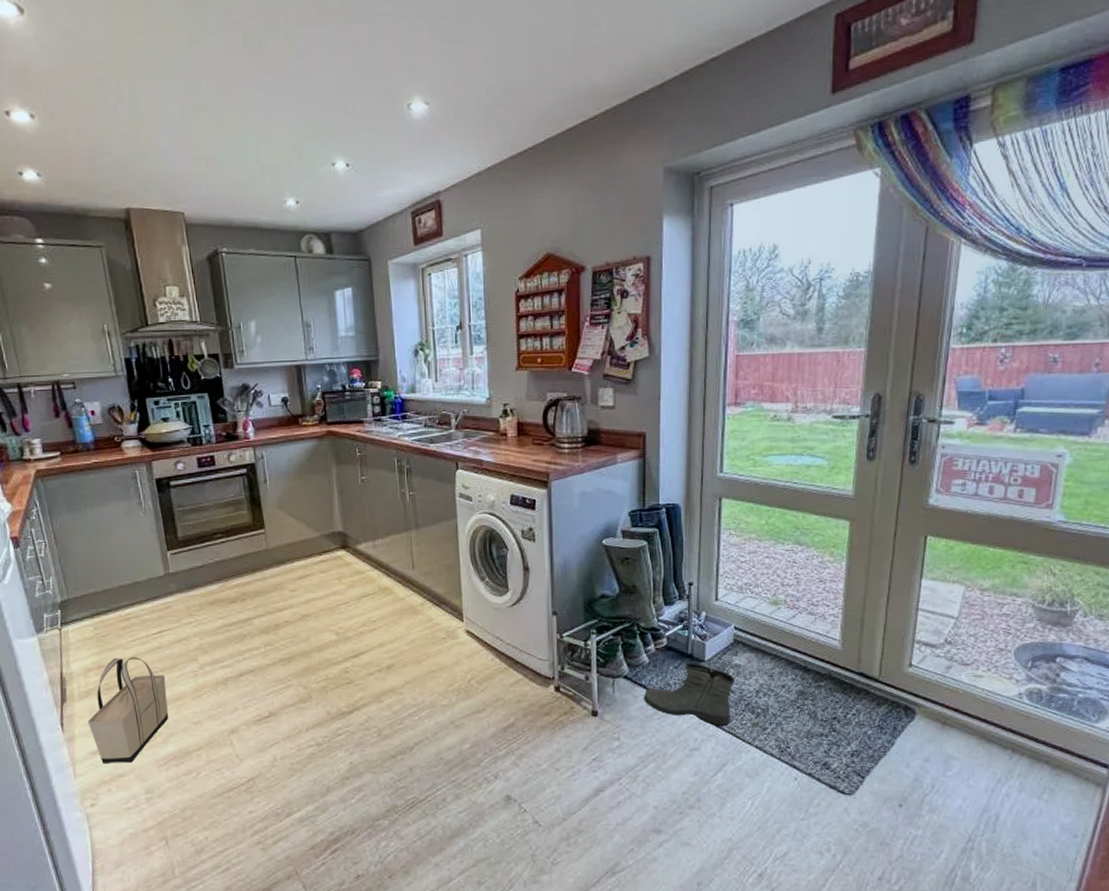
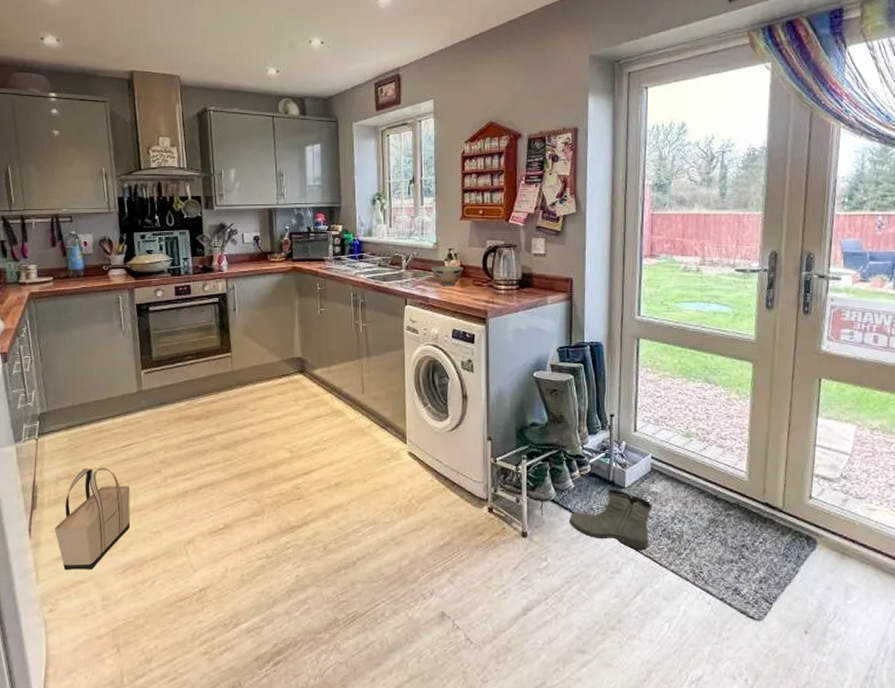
bowl: none [484,423,521,447] -> present [431,265,464,287]

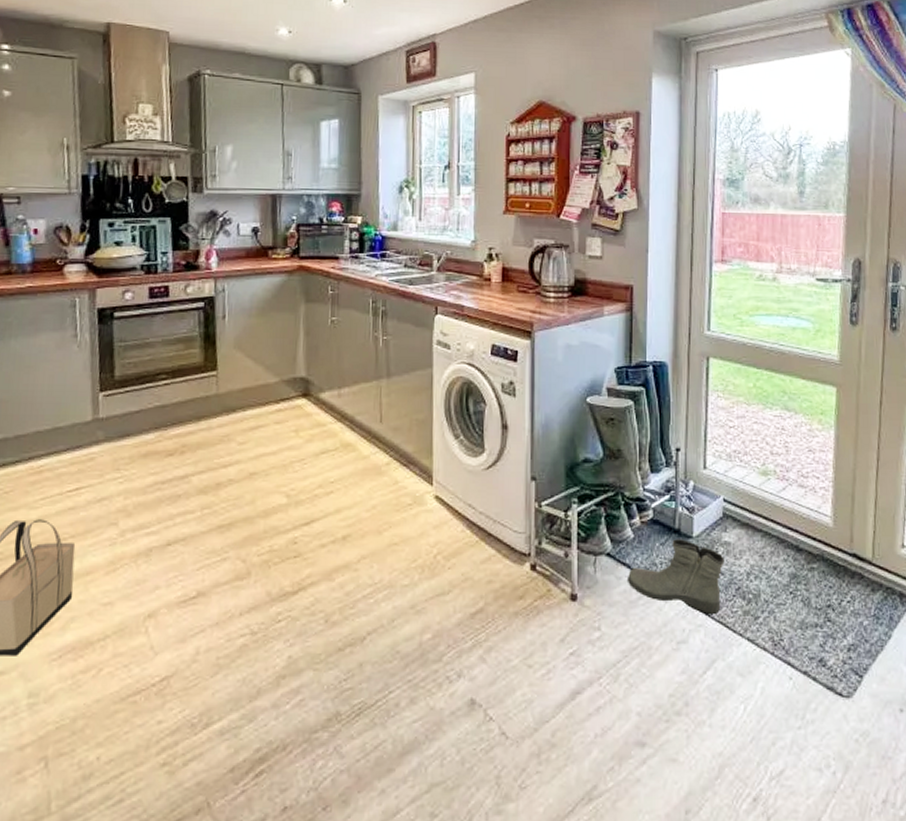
bowl: present [431,265,464,287] -> none [467,267,506,293]

